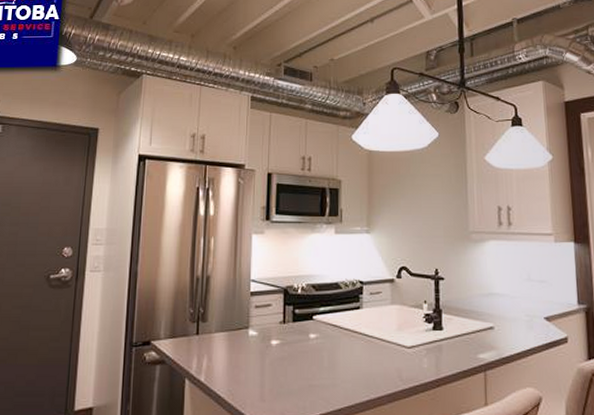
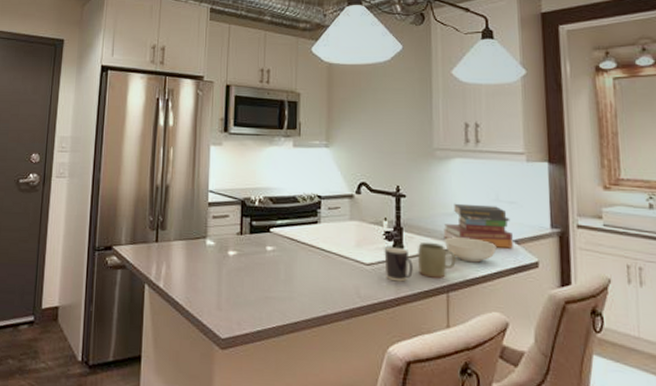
mug: none [424,329,452,363] -> present [384,247,413,282]
mug: none [455,322,492,358] -> present [417,241,456,278]
books: none [480,284,544,325] -> present [443,203,513,249]
bowl: none [480,317,529,341] -> present [444,237,497,263]

